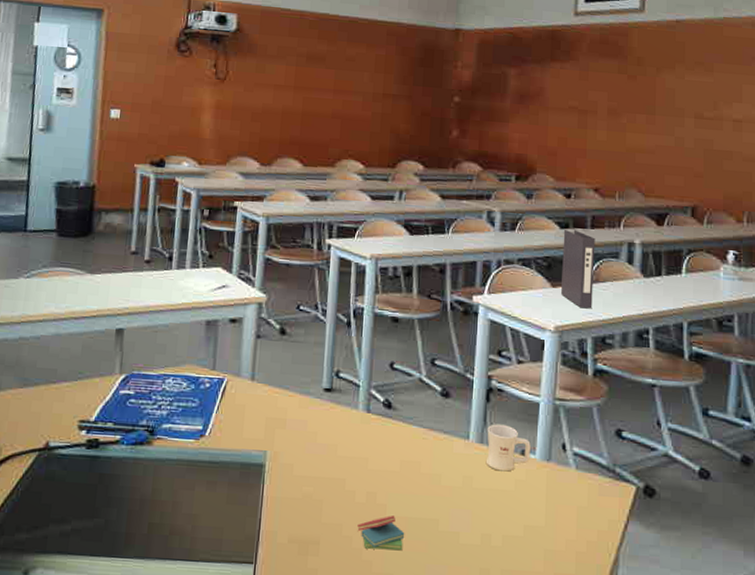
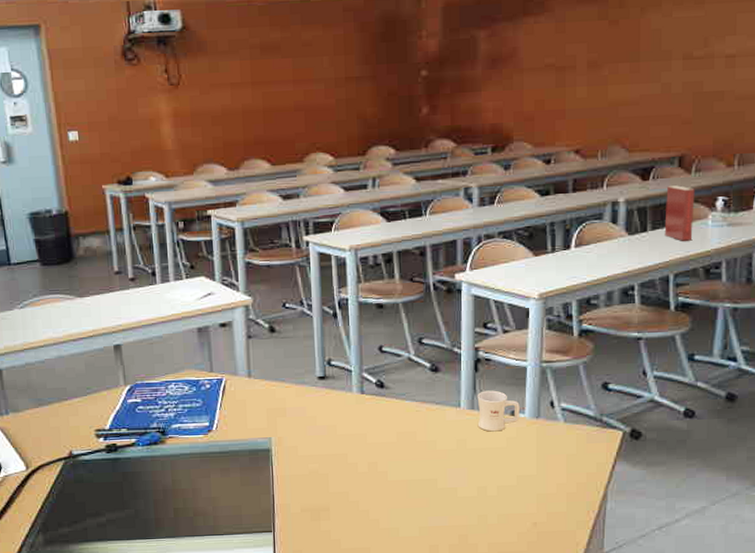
sticky notes: present [357,516,405,551] -> none [362,480,407,510]
binder: present [561,229,595,309] -> none [544,195,578,273]
book: none [678,234,707,290] -> present [664,185,695,241]

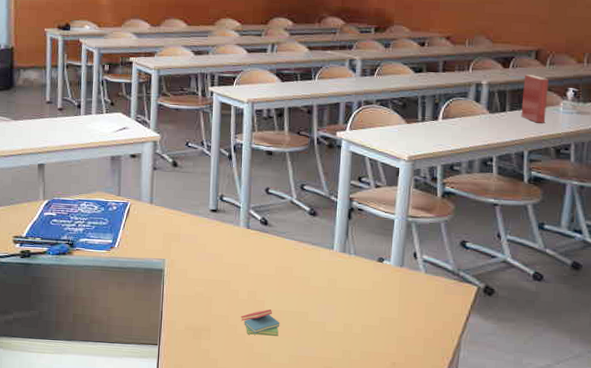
sticky notes: none [362,480,407,510] -> present [241,309,280,336]
mug: present [477,390,520,432] -> none [347,237,386,275]

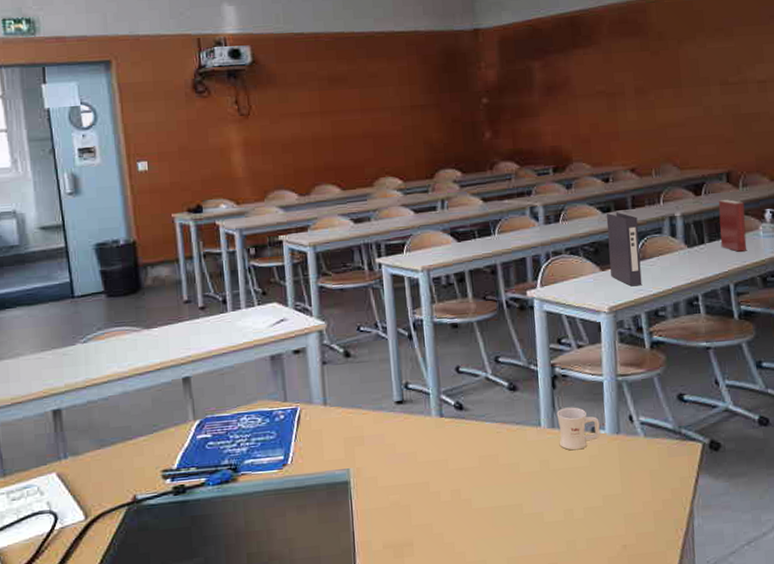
sticky notes: present [241,309,280,336] -> none [446,508,493,542]
mug: none [347,237,386,275] -> present [556,407,601,451]
binder: none [415,73,446,141] -> present [606,212,642,287]

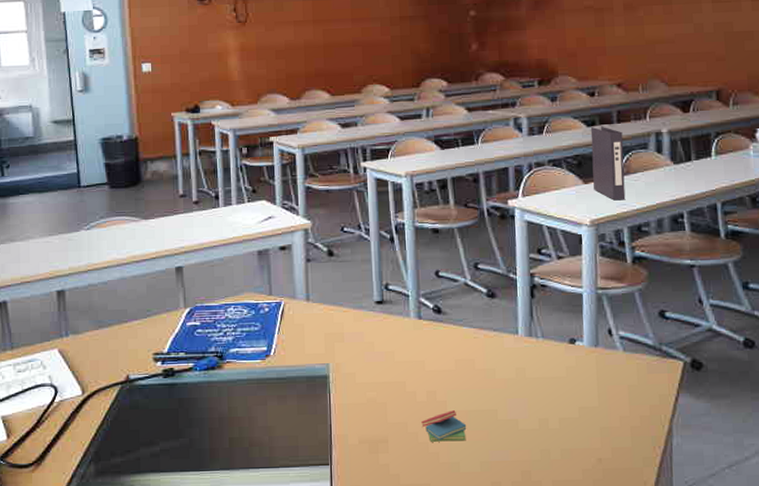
sticky notes: none [446,508,493,542] -> present [421,410,467,442]
mug: present [556,407,601,451] -> none [534,317,578,360]
book: present [718,199,747,252] -> none [707,117,736,171]

